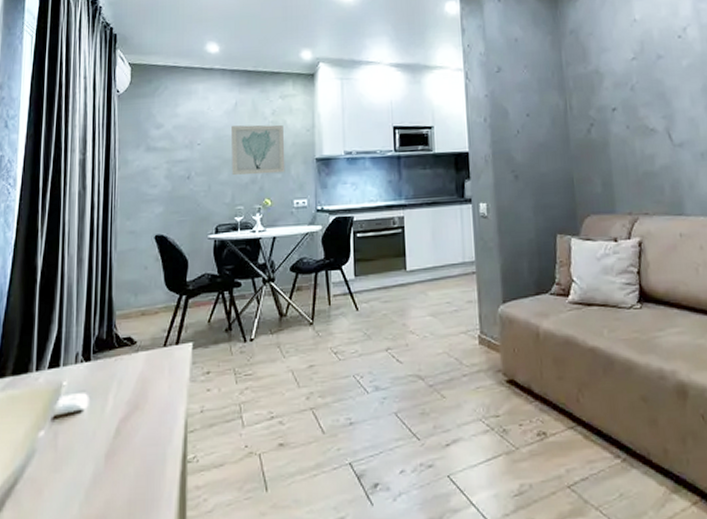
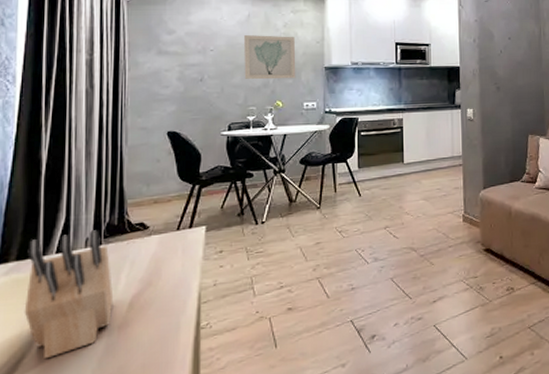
knife block: none [17,344,102,487] -> present [24,230,114,360]

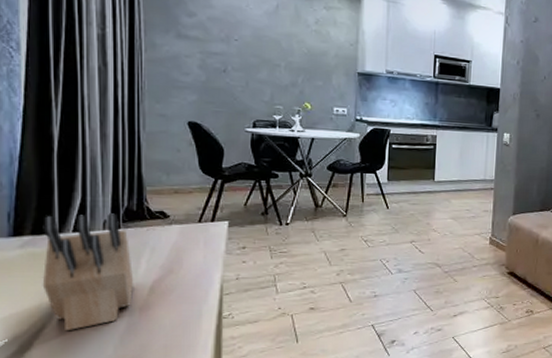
wall art: present [244,35,296,80] -> none [271,28,327,81]

